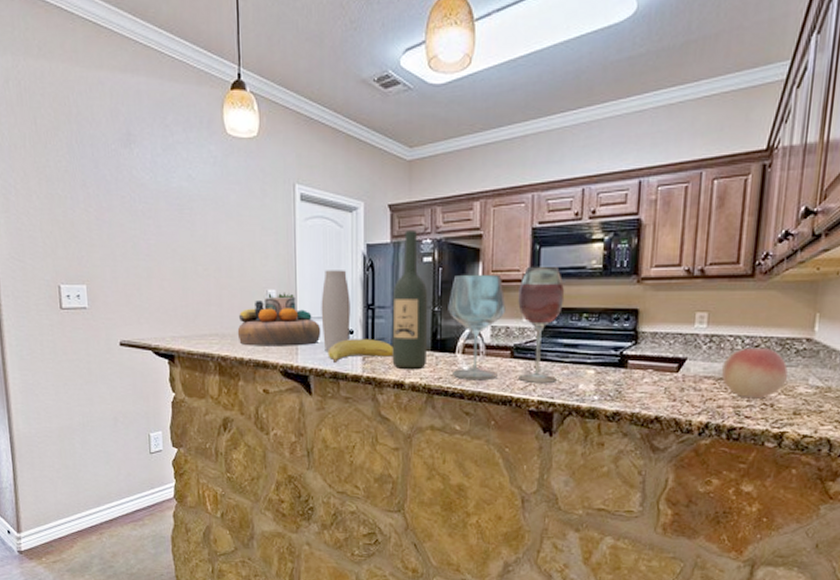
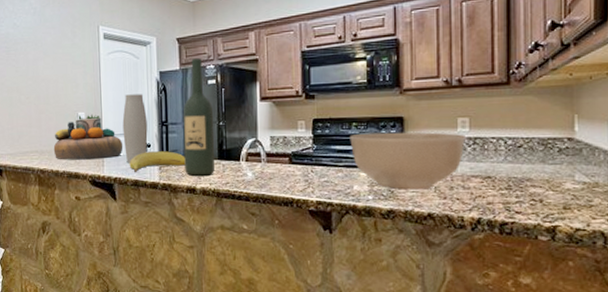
wine glass: present [448,274,506,379] -> none [231,92,282,184]
wineglass: present [518,266,565,383] -> none [293,82,335,185]
bowl: none [578,326,702,390] -> present [349,132,465,190]
fruit: present [721,347,789,399] -> none [487,147,554,195]

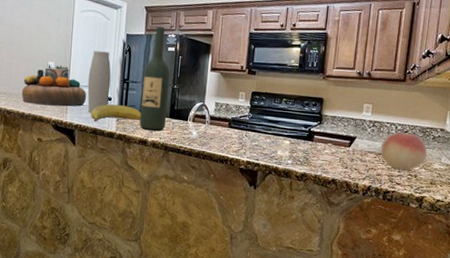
bowl: present [349,132,465,190] -> none [279,108,368,159]
fruit: none [487,147,554,195] -> present [380,132,428,171]

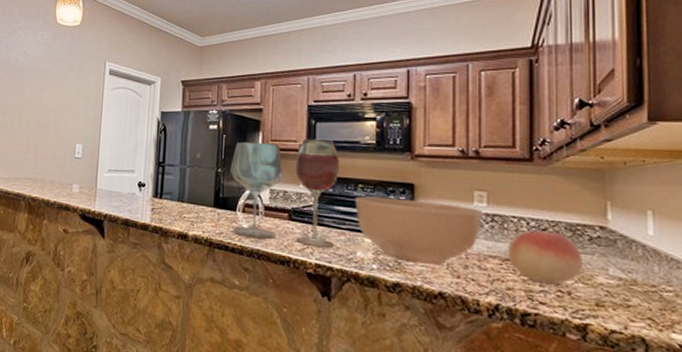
decorative bowl: present [21,64,87,107] -> none [47,146,118,194]
vase: present [87,51,111,113] -> none [118,131,145,201]
fruit: present [90,104,141,122] -> none [121,191,180,212]
wine bottle: present [139,27,170,132] -> none [178,102,213,224]
wine glass: none [184,62,227,143] -> present [230,141,284,239]
wineglass: none [233,61,271,148] -> present [295,138,340,248]
bowl: none [279,108,368,159] -> present [355,196,482,265]

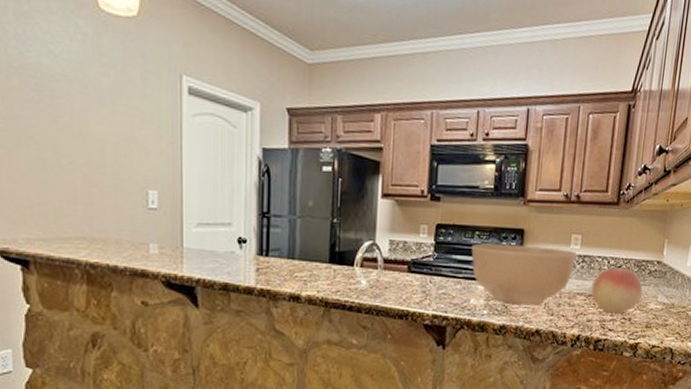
wine glass: present [230,141,284,239] -> none [347,186,404,293]
wineglass: present [295,138,340,248] -> none [415,182,460,297]

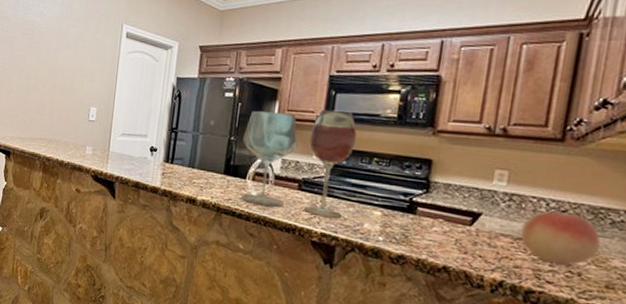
wine glass: none [347,186,404,293] -> present [241,110,298,207]
wineglass: none [415,182,460,297] -> present [304,109,357,218]
bowl: present [471,243,577,306] -> none [367,170,501,240]

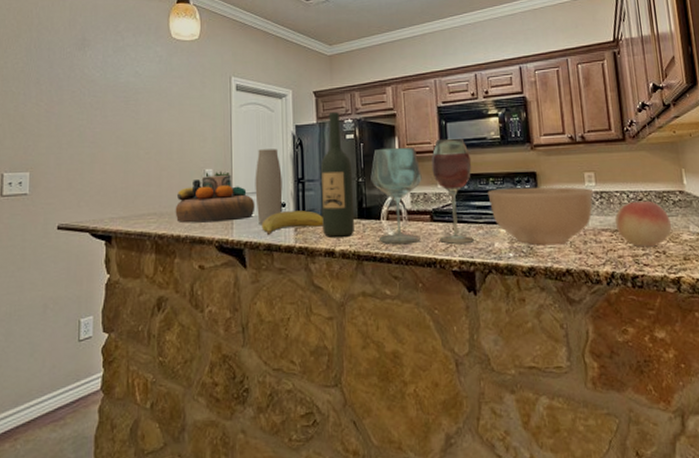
decorative bowl: none [61,110,130,157] -> present [175,170,255,223]
vase: none [130,96,158,165] -> present [255,149,283,225]
fruit: none [132,155,190,175] -> present [261,210,324,236]
wine bottle: none [187,69,227,190] -> present [320,112,355,239]
bowl: none [367,170,501,240] -> present [487,187,593,246]

